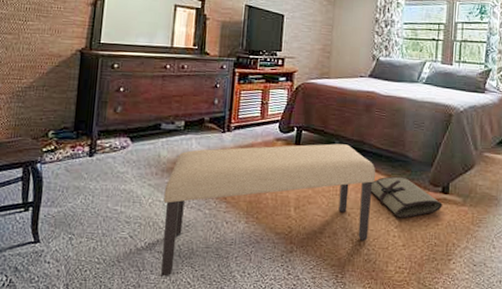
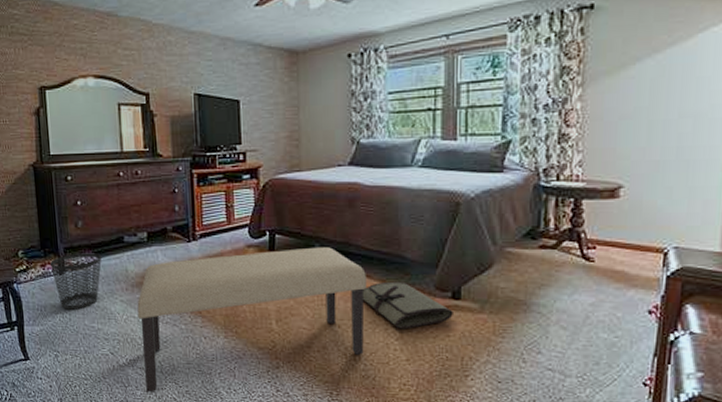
wastebasket: none [80,136,137,193] -> present [49,253,102,311]

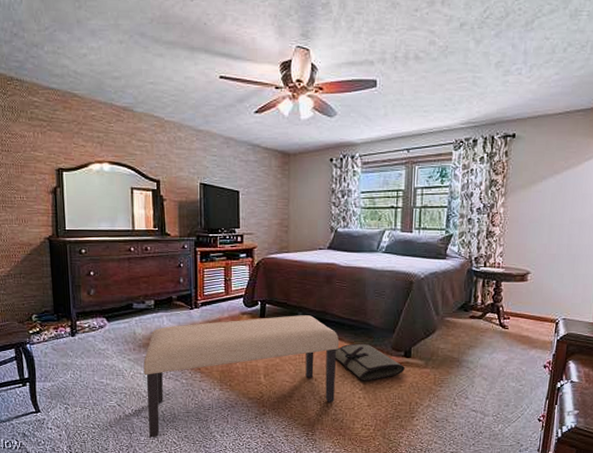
wastebasket: present [49,253,102,311] -> none [62,317,113,368]

